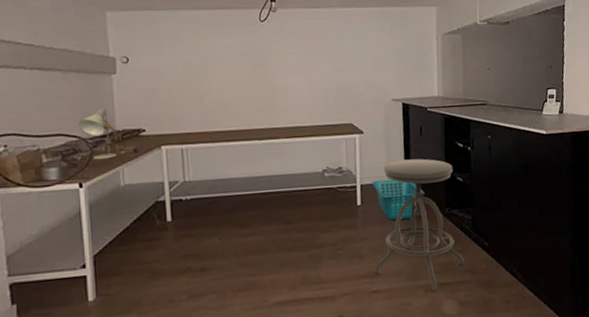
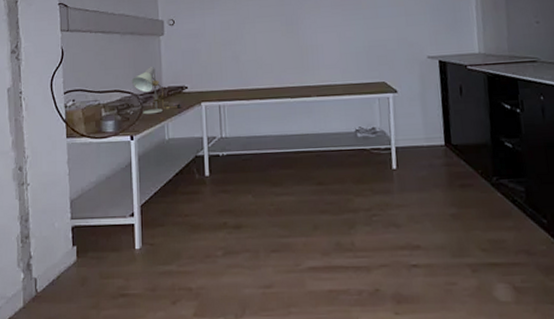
laundry basket: present [371,179,425,221] -> none [407,142,468,189]
stool: present [375,158,465,292] -> none [414,120,519,272]

